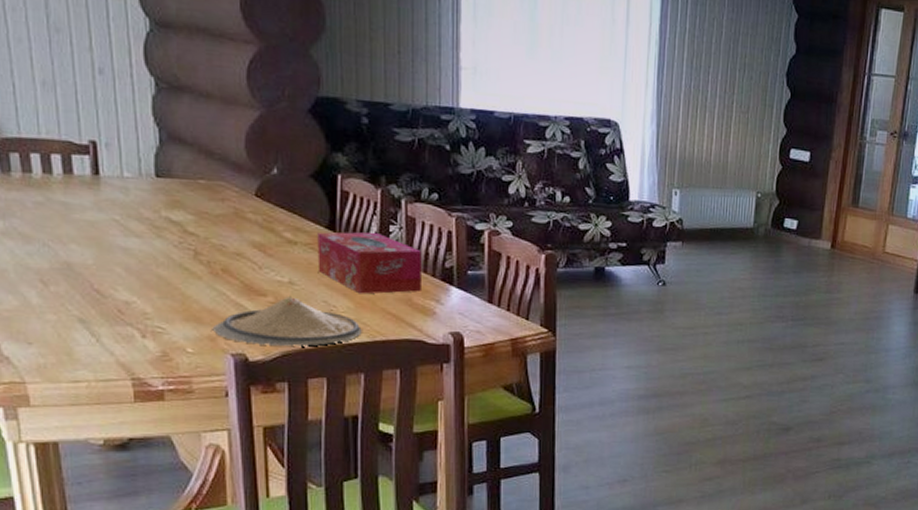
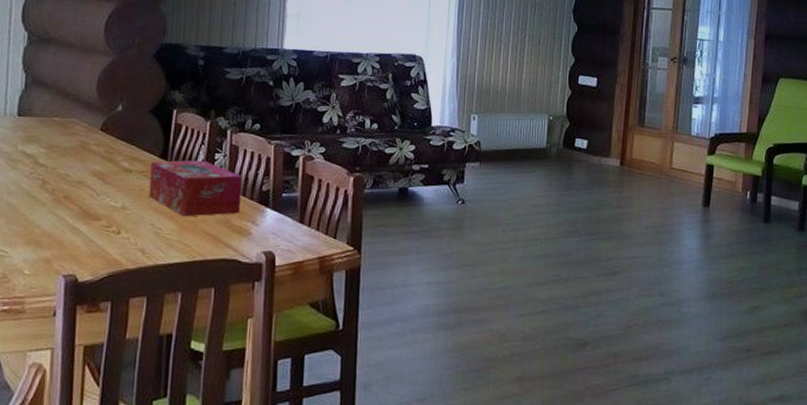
plate: present [212,295,362,347] -> none [49,219,183,267]

